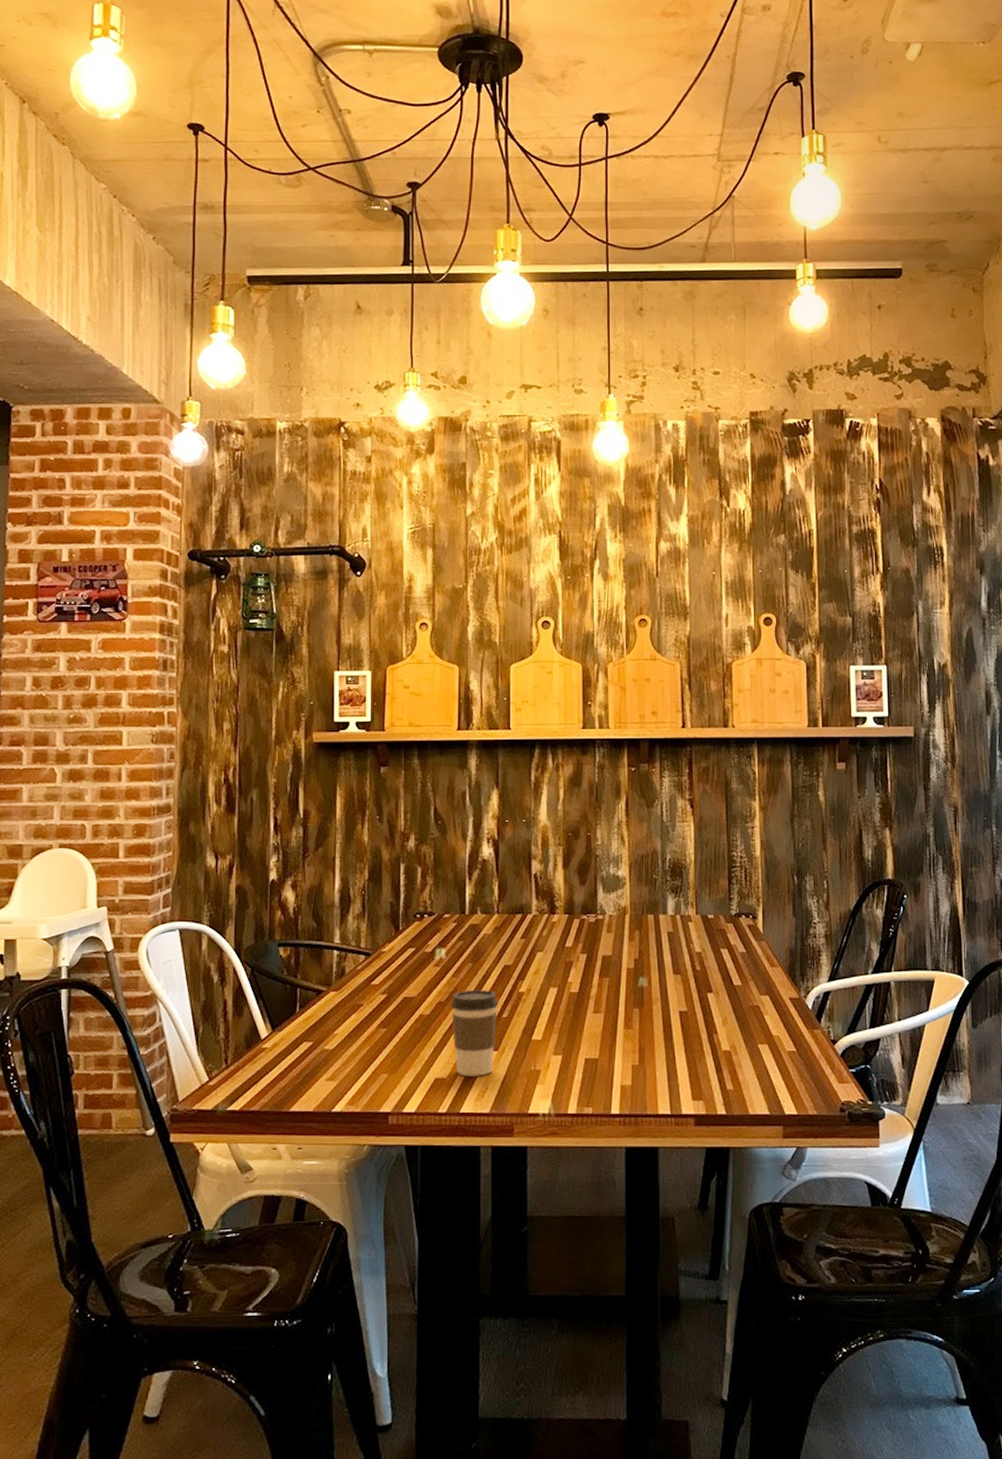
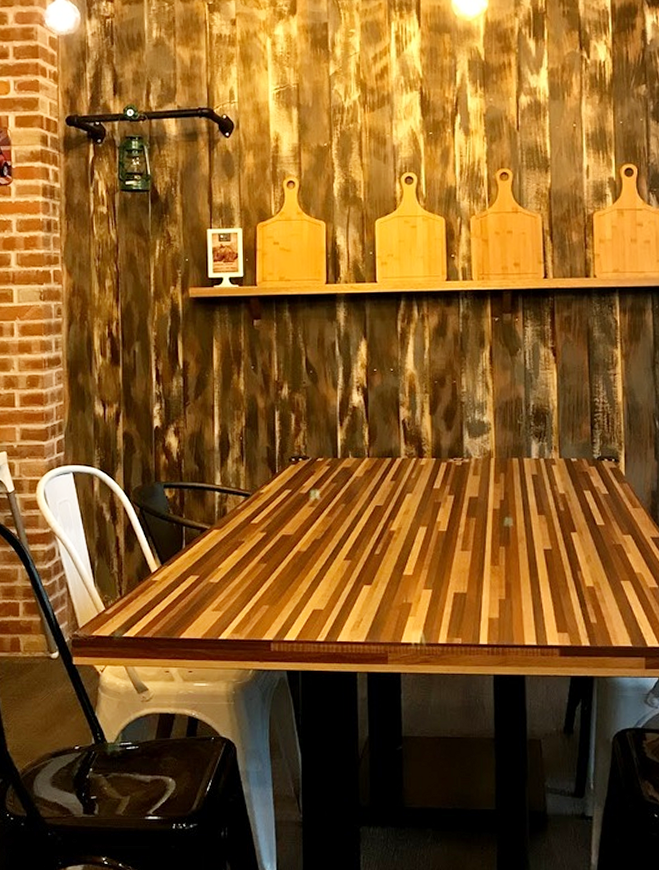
coffee cup: present [450,989,498,1077] -> none [325,528,370,608]

